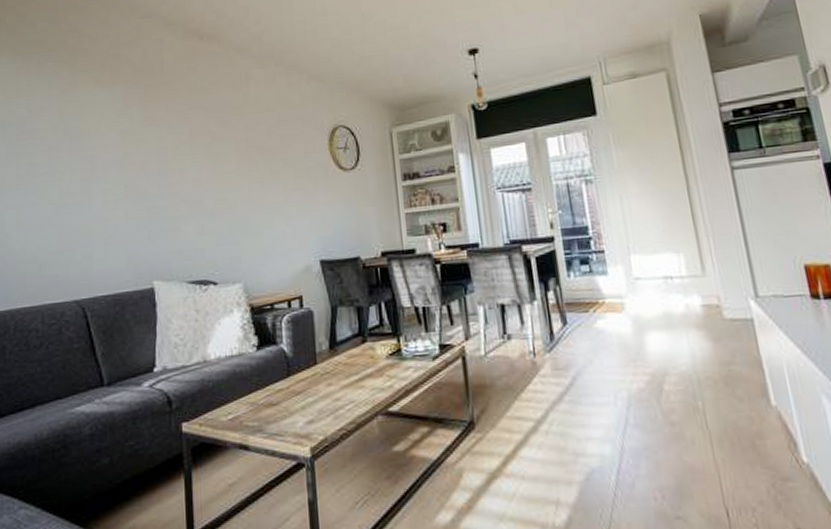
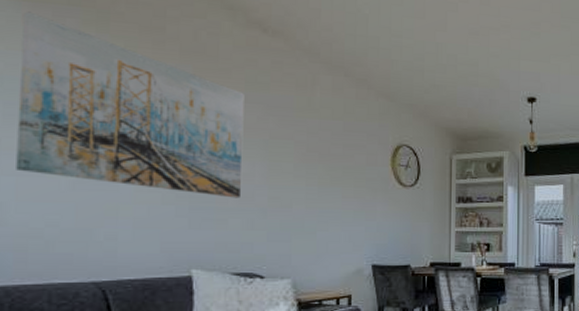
wall art: none [16,63,191,206] -> present [16,11,244,198]

